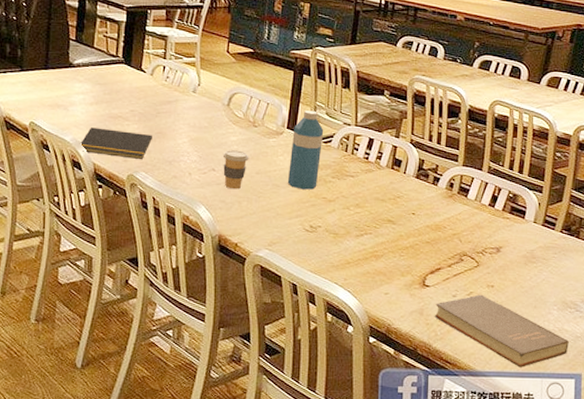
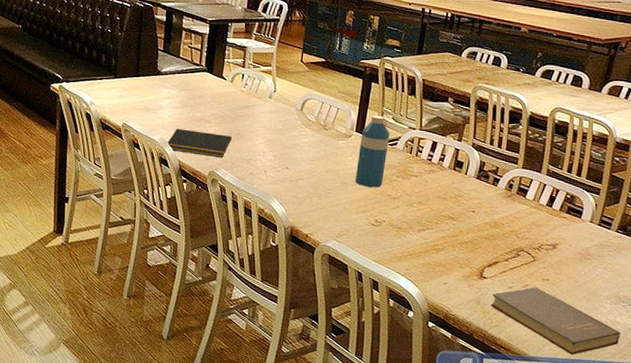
coffee cup: present [222,150,249,190] -> none [295,150,320,186]

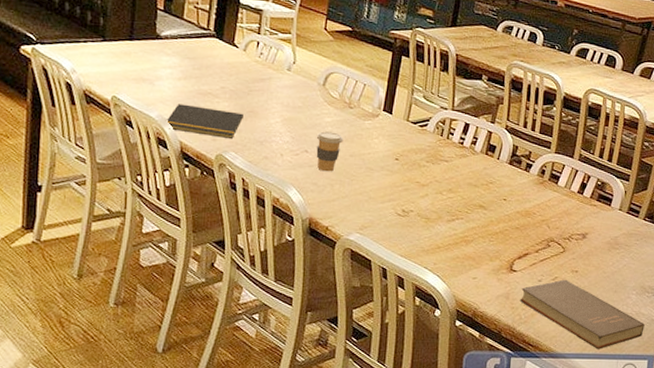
coffee cup: none [295,150,320,186] -> present [316,131,344,172]
water bottle: present [355,115,390,188] -> none [381,93,421,174]

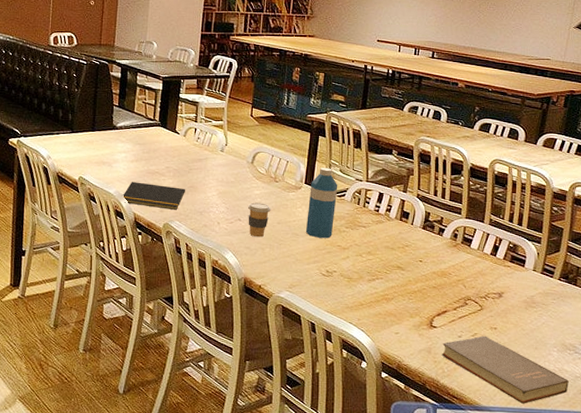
water bottle: none [381,93,421,174] -> present [305,167,338,238]

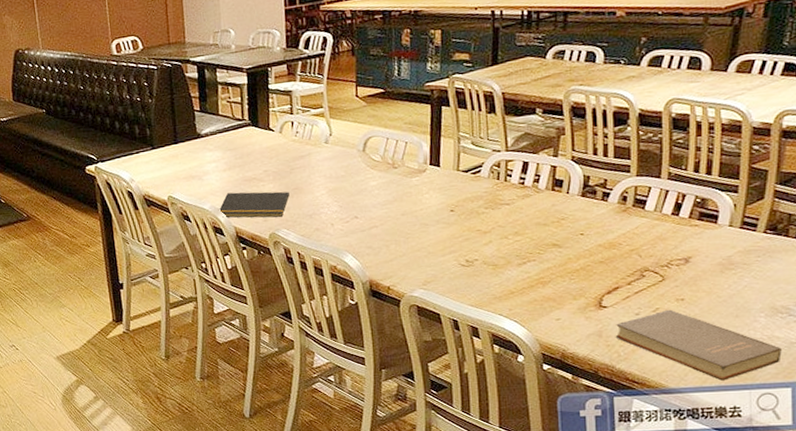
coffee cup: present [247,202,271,237] -> none [364,194,392,234]
water bottle: present [305,167,338,238] -> none [436,142,471,225]

